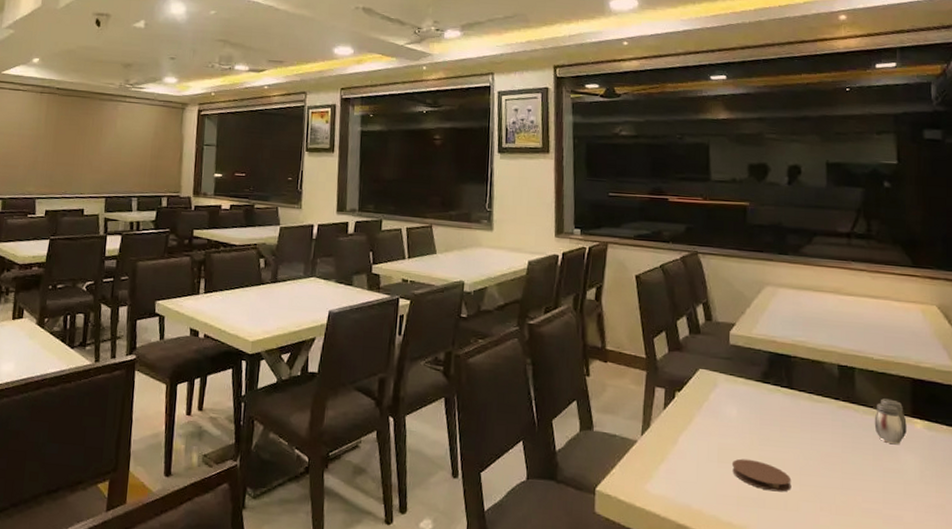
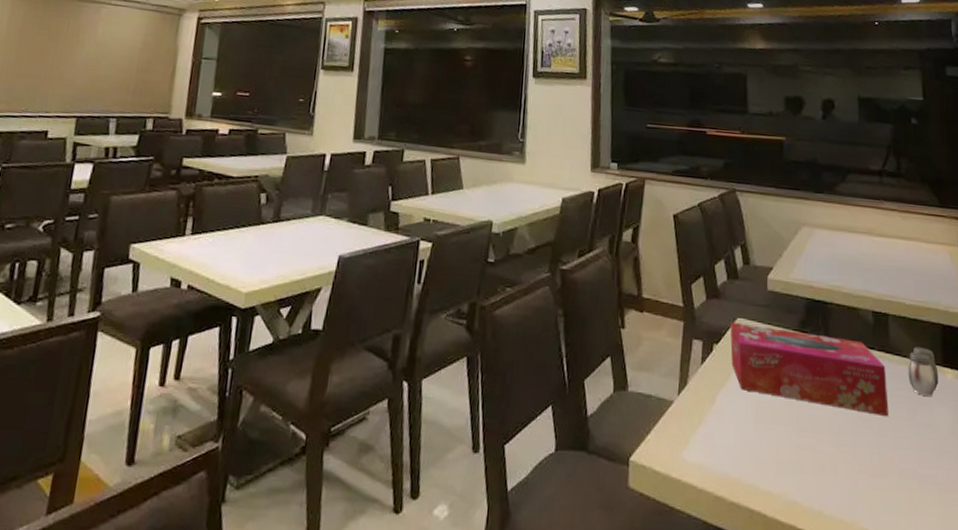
tissue box: none [692,372,853,461] -> present [730,322,889,416]
coaster: present [731,458,792,492] -> none [770,418,830,454]

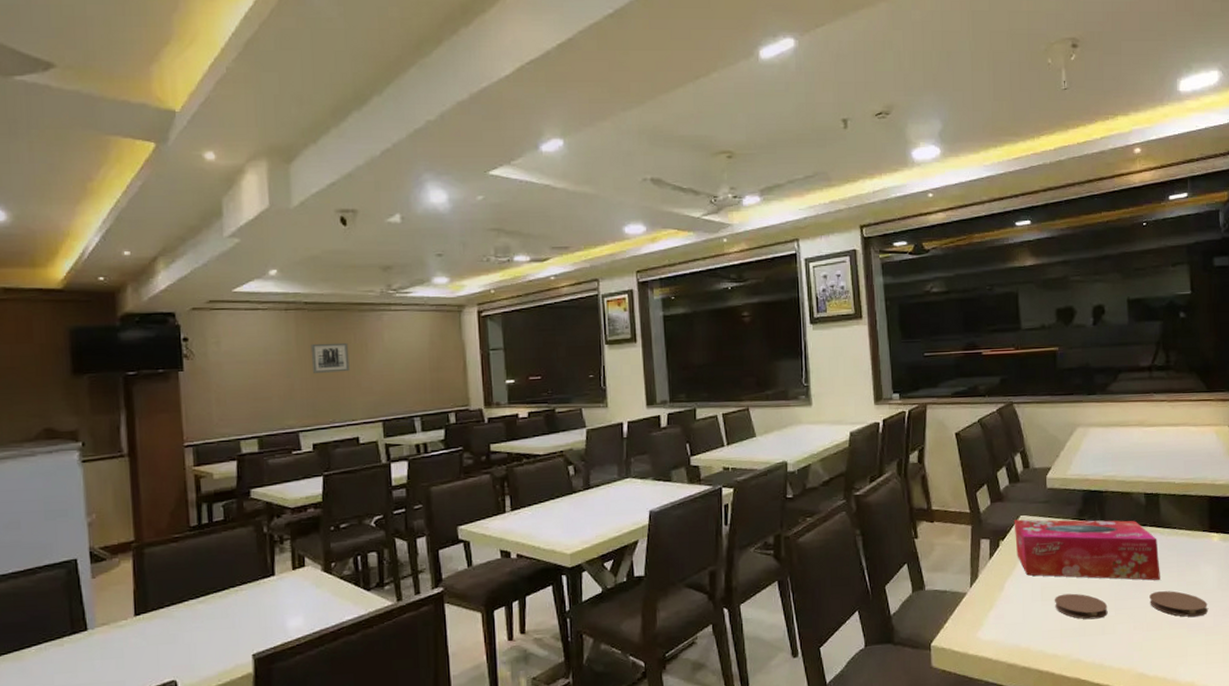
wall art: none [17,27,60,61] -> present [310,342,350,373]
coaster: none [770,418,830,454] -> present [1054,593,1108,620]
coaster: none [876,430,941,468] -> present [1149,591,1208,617]
salt and pepper shaker: present [908,347,939,397] -> none [1177,518,1205,560]

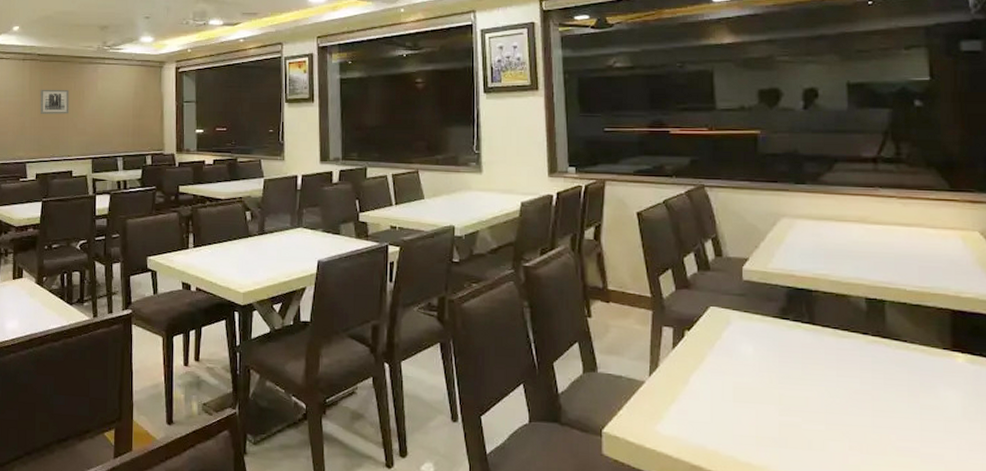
tissue box: present [1013,519,1160,581] -> none [702,310,885,398]
coaster: present [1054,593,1108,620] -> none [749,397,816,431]
coaster: present [1149,591,1208,617] -> none [870,410,949,447]

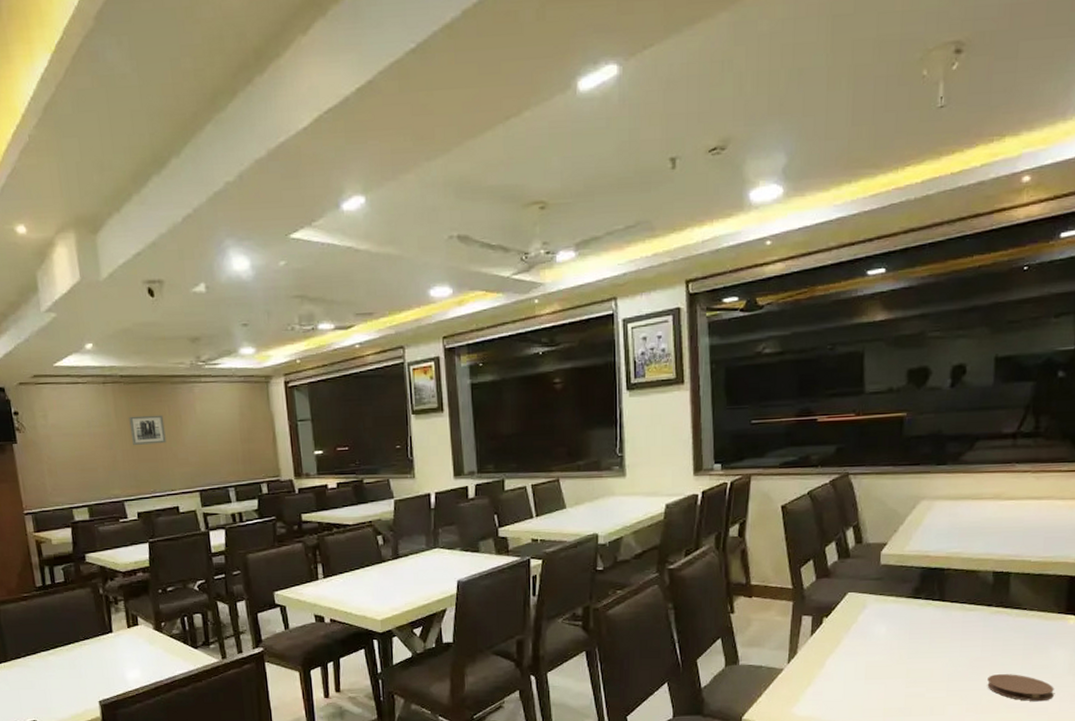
coaster: none [870,410,949,447] -> present [987,674,1054,702]

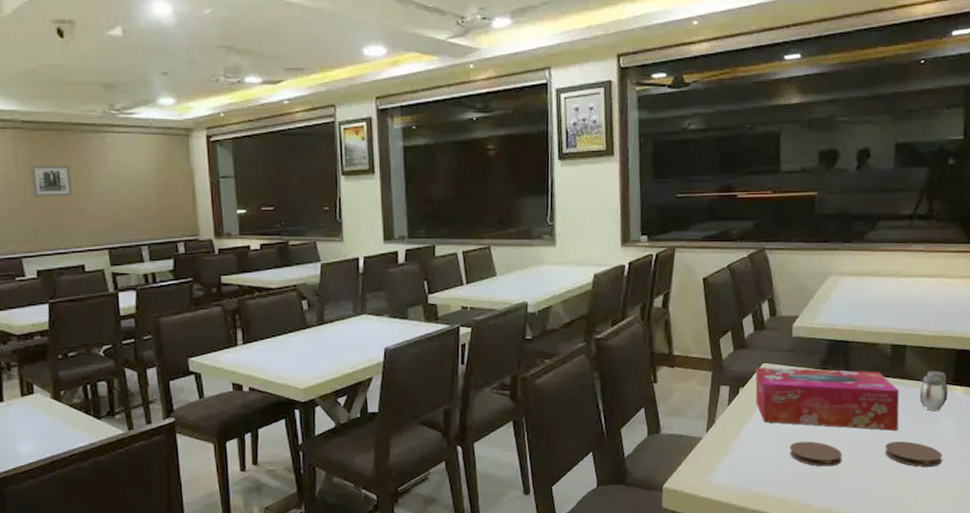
tissue box: none [840,596,1003,663] -> present [755,367,899,431]
coaster: none [879,673,939,700] -> present [789,441,843,467]
salt and pepper shaker: none [1026,599,1060,642] -> present [919,371,948,412]

